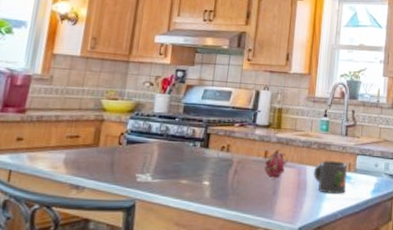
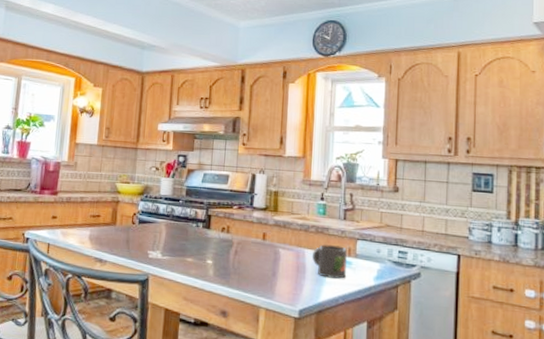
fruit: present [264,147,288,180] -> none [263,230,286,262]

